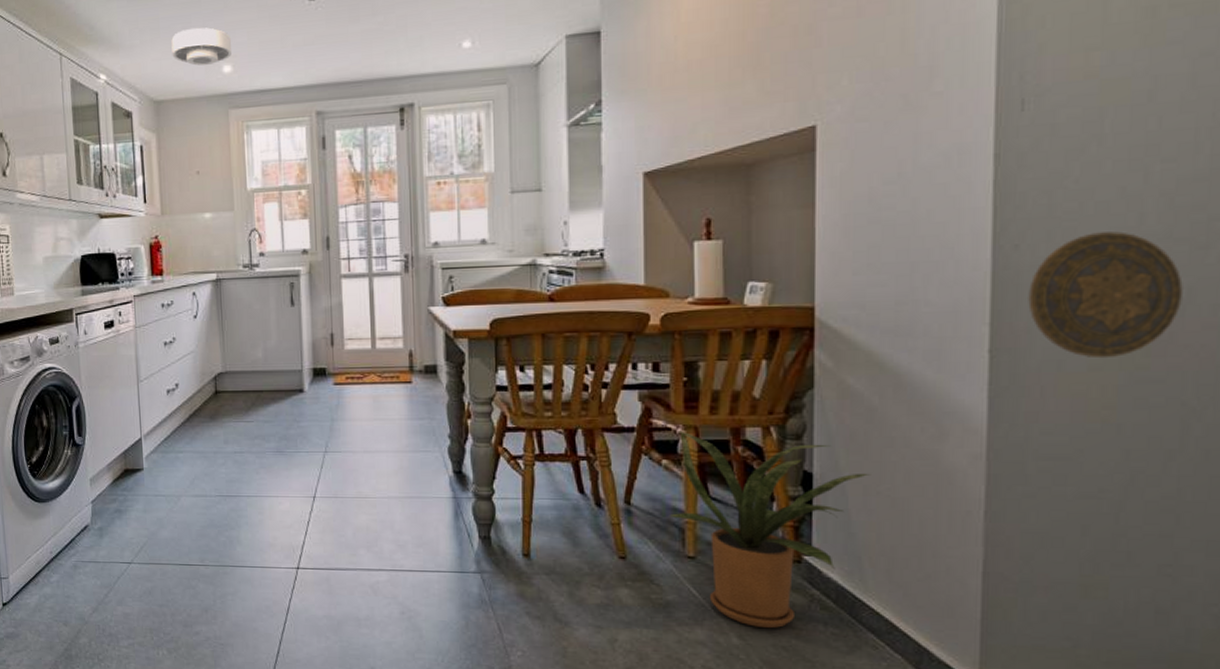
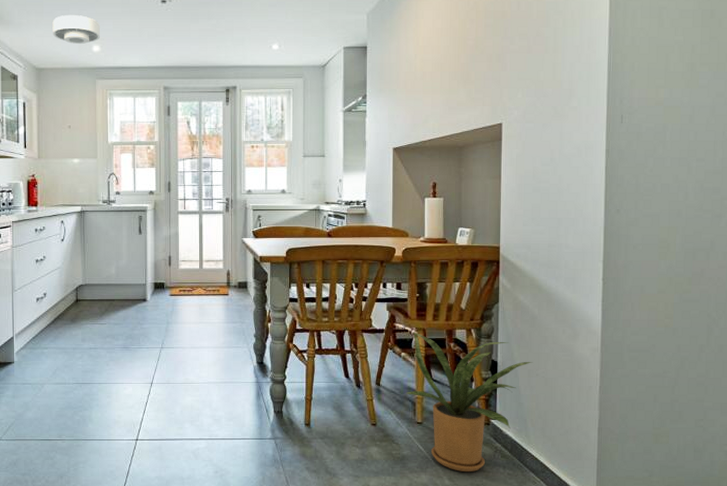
decorative plate: present [1028,231,1183,359] -> none [624,204,708,286]

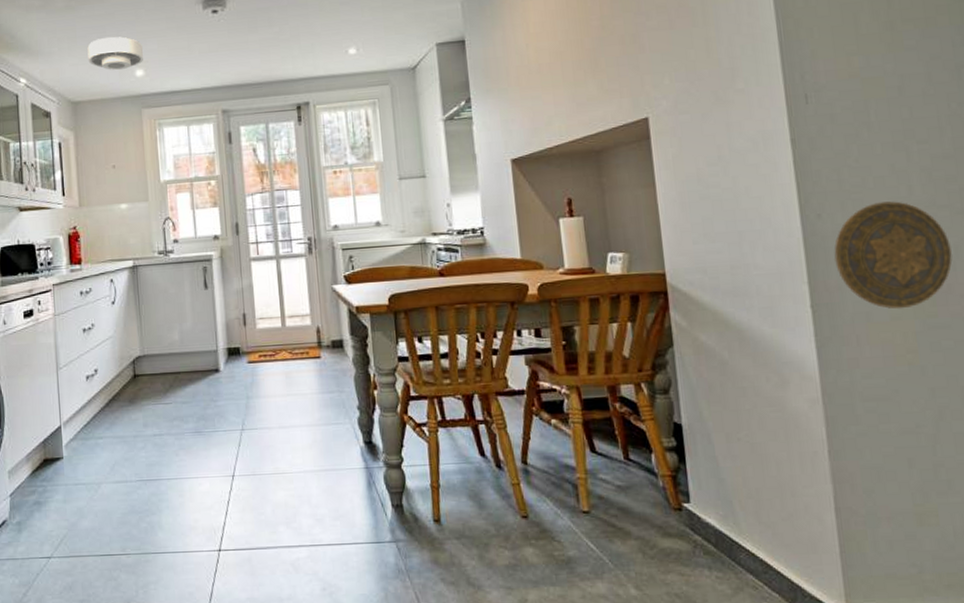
house plant: present [405,332,533,472] -> none [562,391,731,577]
decorative plate: none [624,204,708,286] -> present [834,201,953,309]

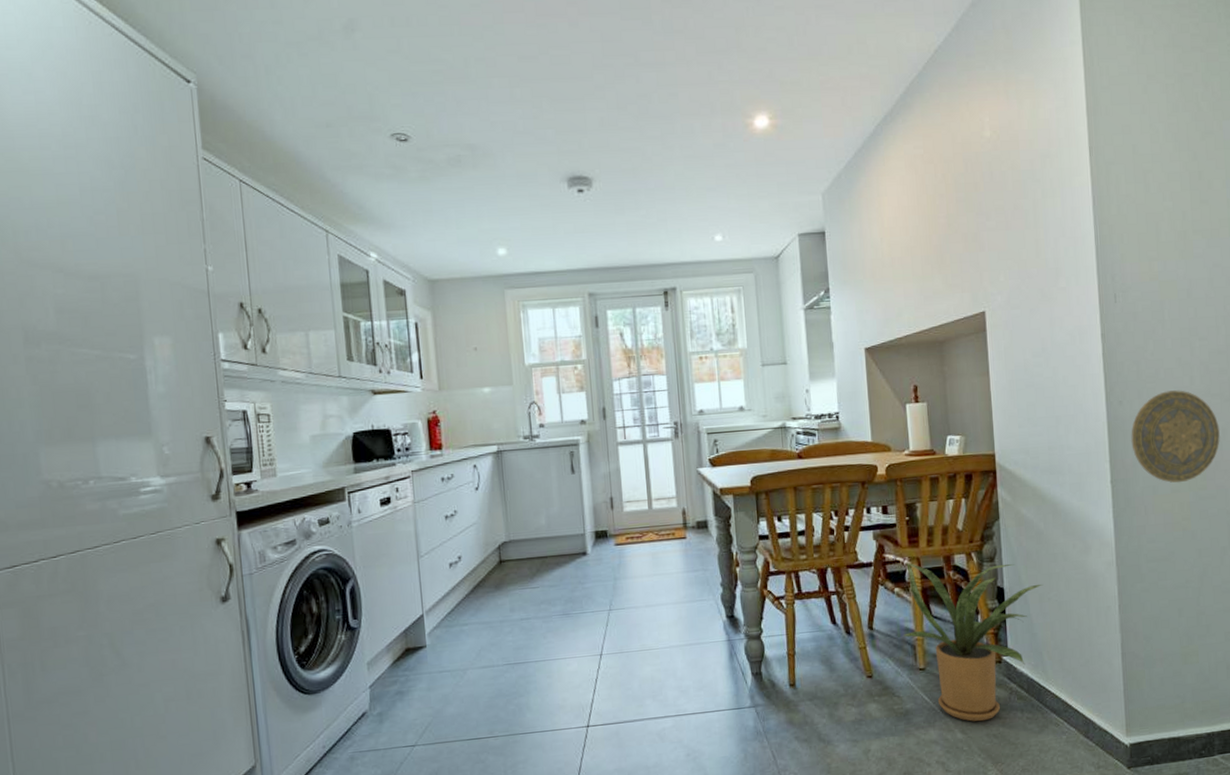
ceiling light: present [87,36,143,71] -> none [444,211,506,248]
house plant: none [562,391,731,577] -> present [903,562,1044,722]

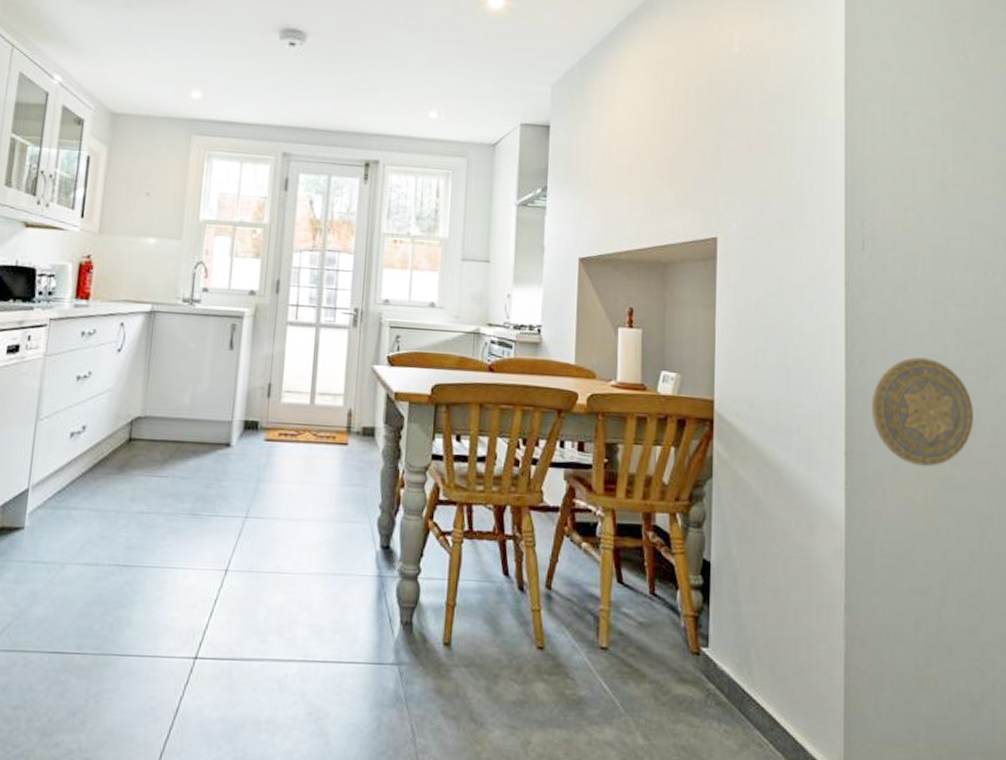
house plant: present [903,562,1044,722] -> none [585,513,758,727]

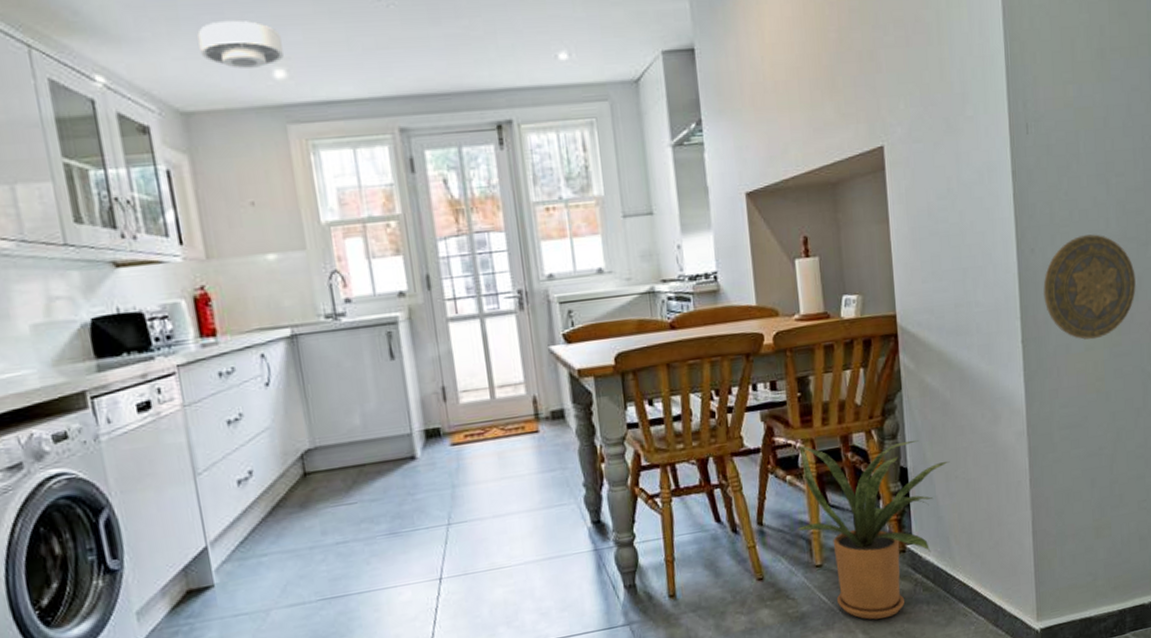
ceiling light: none [139,47,205,88] -> present [197,20,284,70]
house plant: none [585,513,758,727] -> present [796,440,950,620]

